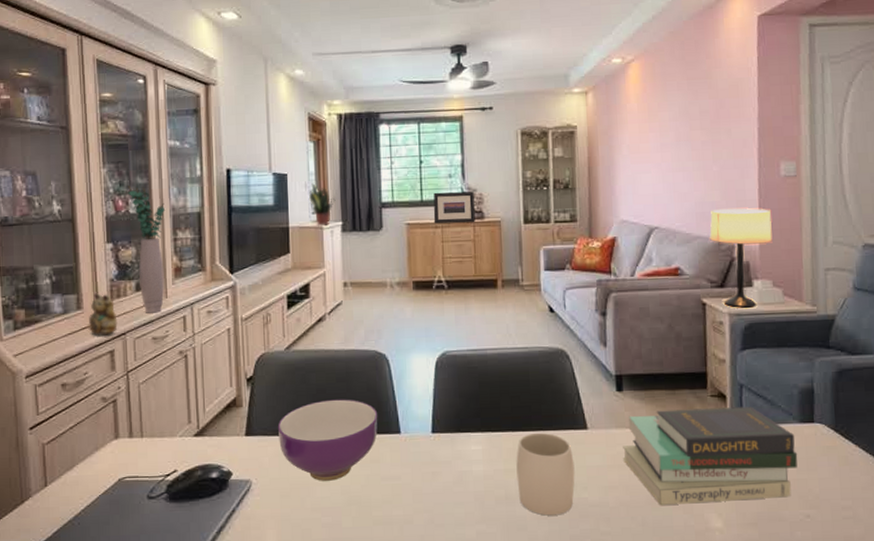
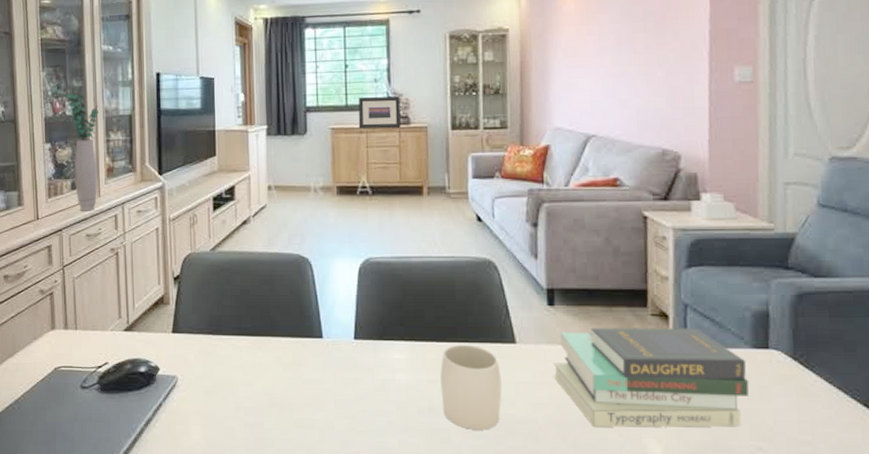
decorative figurine: present [88,293,118,337] -> none [28,191,55,232]
bowl: present [277,399,378,481] -> none [202,301,301,381]
potted plant: present [309,182,336,226] -> none [235,86,261,129]
table lamp: present [710,208,773,309] -> none [653,116,724,224]

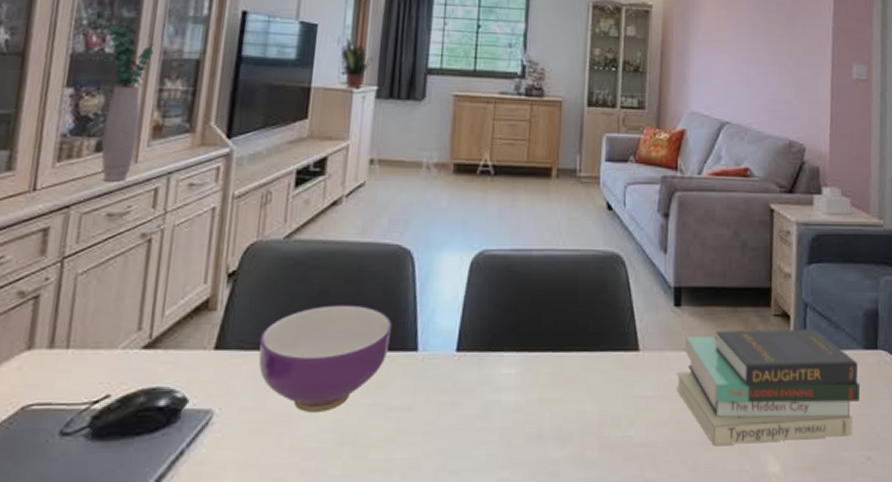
bowl: none [202,301,301,381] -> present [258,304,393,412]
potted plant: none [235,86,261,129] -> present [341,37,374,89]
picture frame: present [358,96,401,129] -> none [486,62,535,101]
mug: present [440,344,502,430] -> none [553,353,621,459]

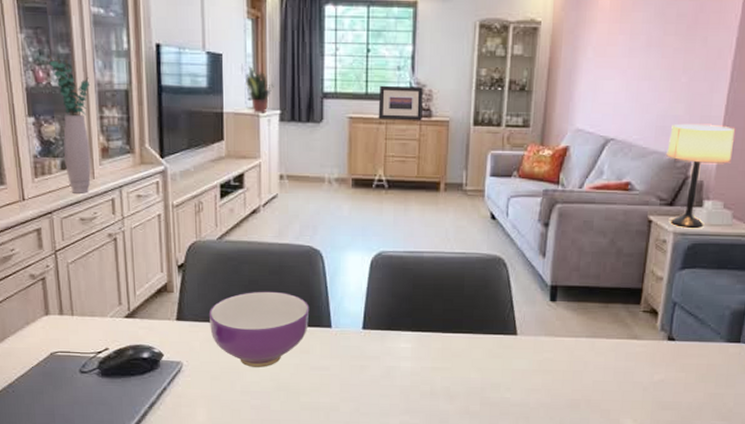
picture frame: none [486,62,535,101] -> present [378,85,423,121]
books: present [675,329,861,445] -> none [548,322,720,409]
table lamp: none [781,107,843,218] -> present [666,123,735,229]

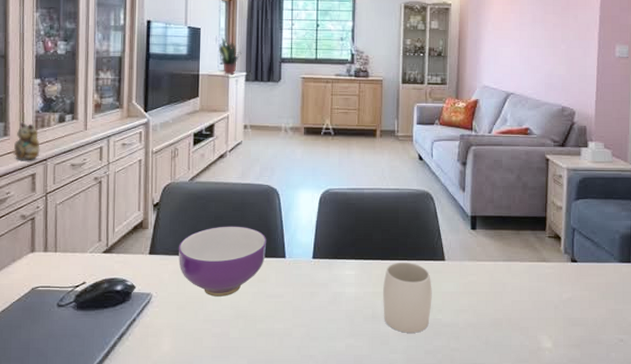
decorative figurine: none [12,169,43,214] -> present [13,122,40,161]
vase: present [48,55,92,194] -> none [56,29,90,143]
picture frame: present [378,85,423,121] -> none [325,52,361,81]
mug: none [443,335,501,412] -> present [383,262,432,333]
table lamp: present [666,123,735,229] -> none [555,81,606,166]

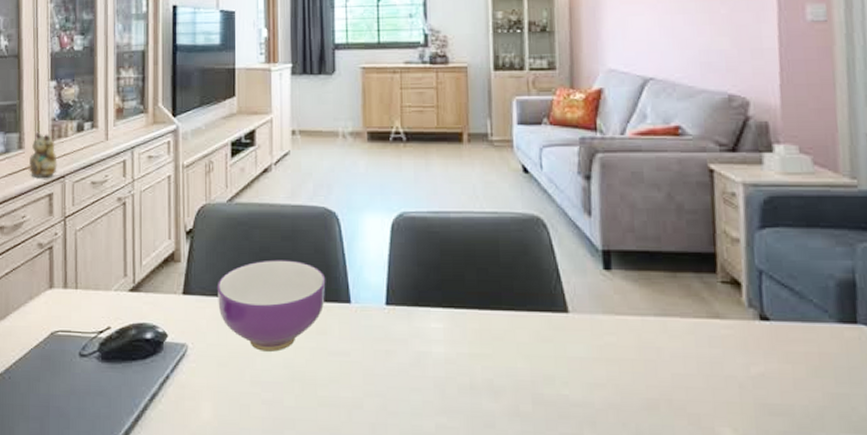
potted plant: present [219,37,242,75] -> none [257,20,285,68]
mug: present [383,262,432,333] -> none [483,312,553,413]

